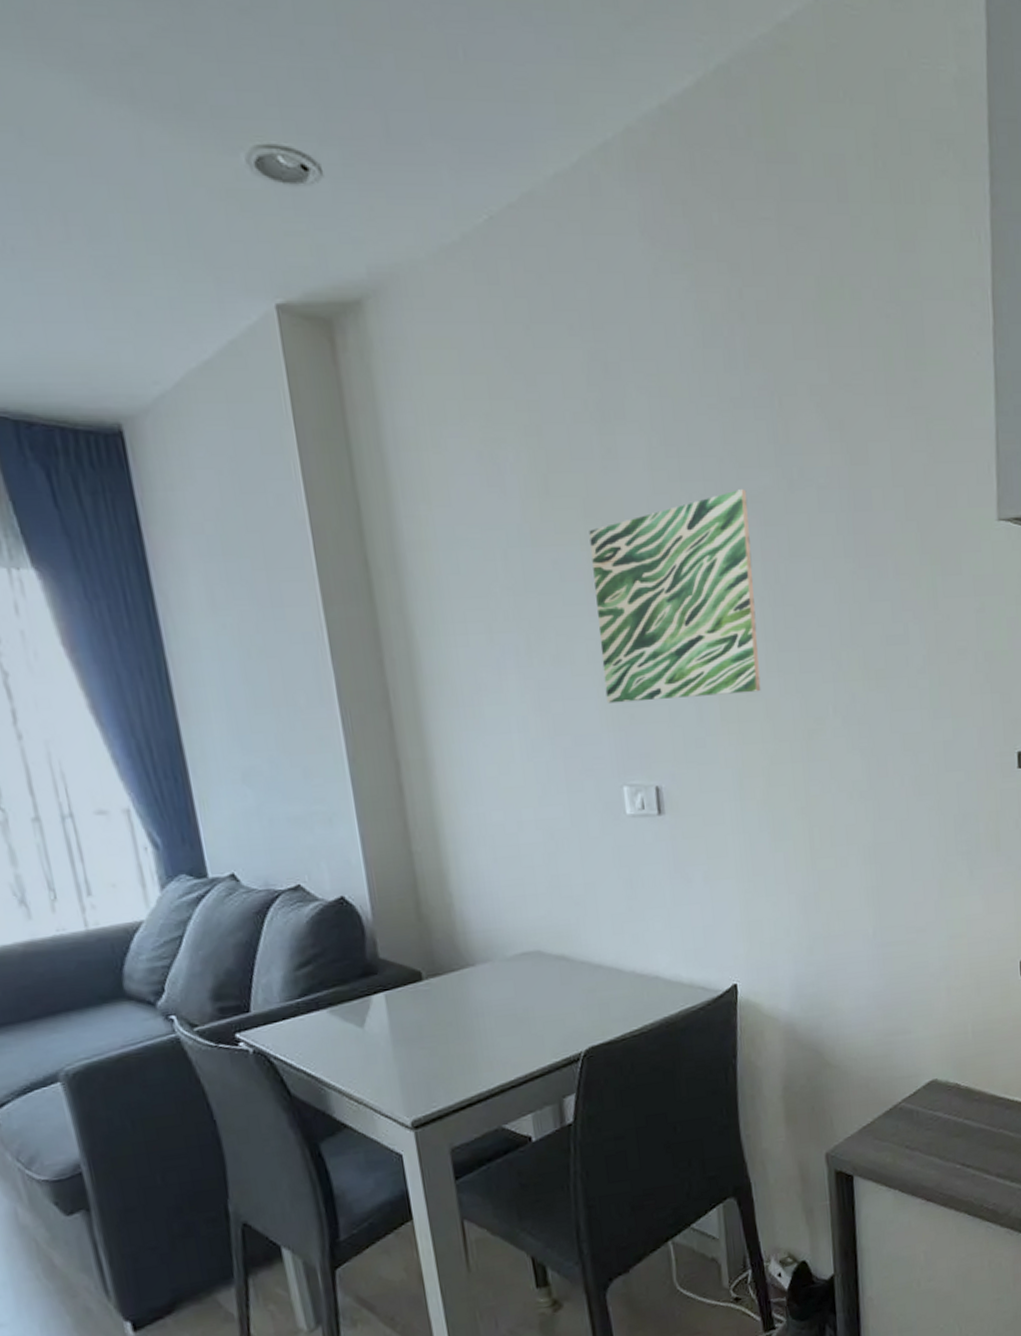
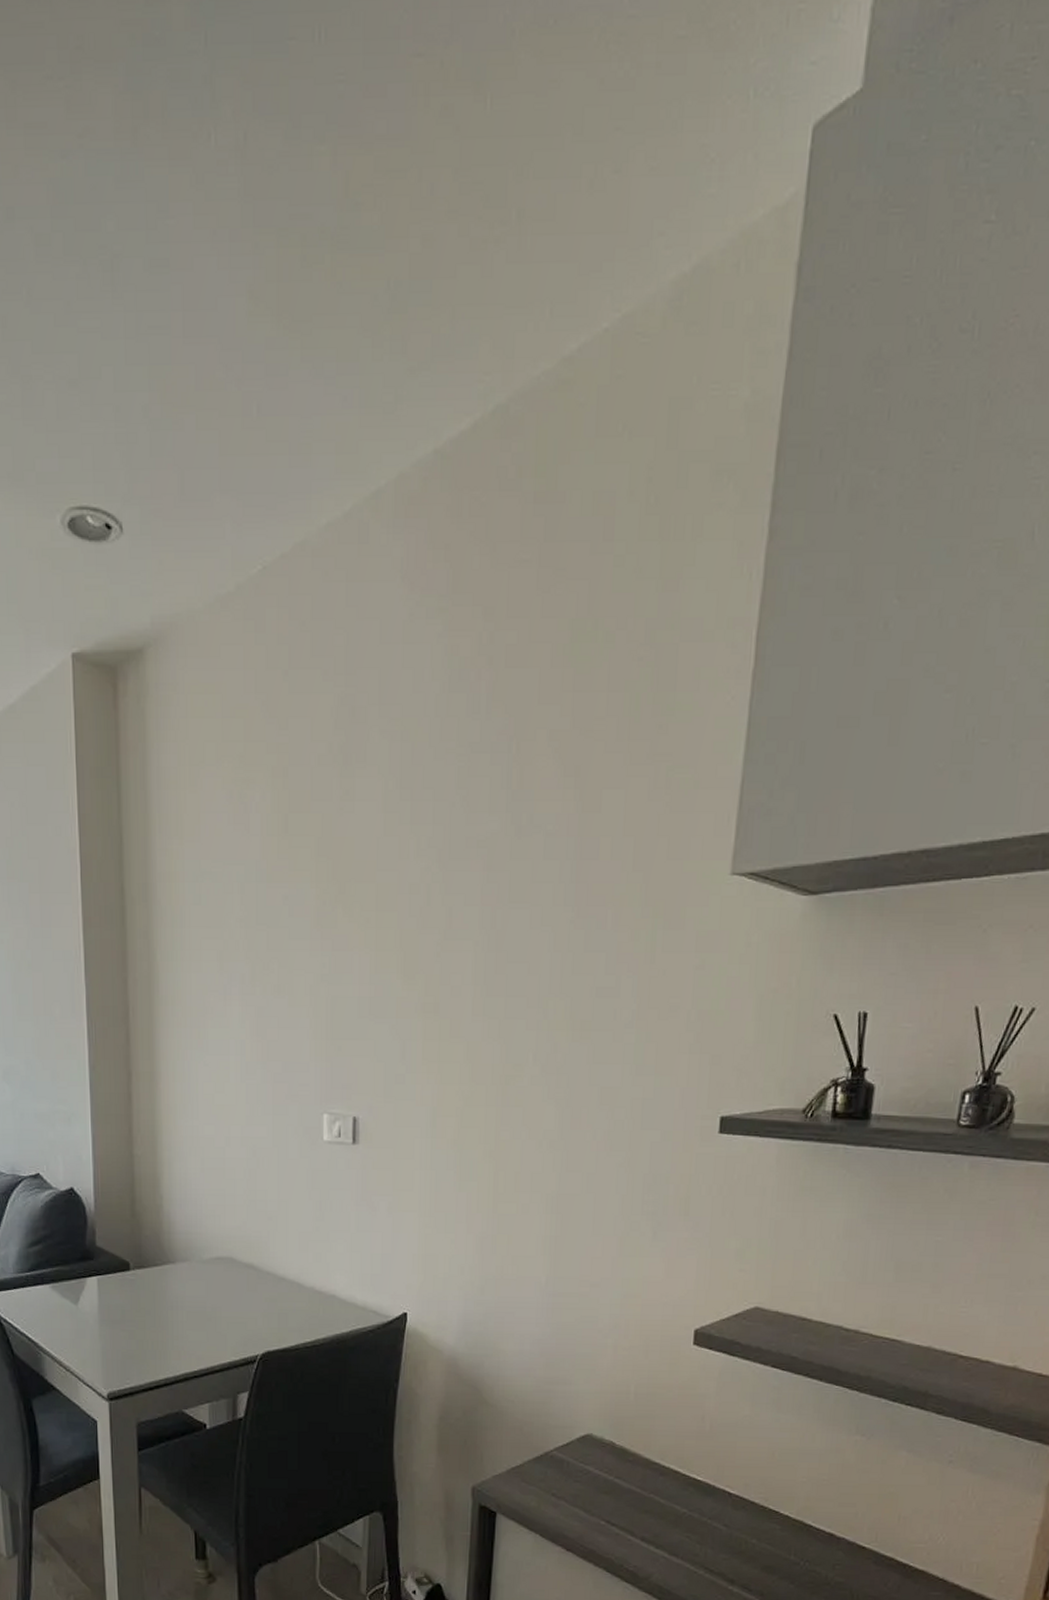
wall art: present [589,489,761,704] -> none [318,834,474,1035]

